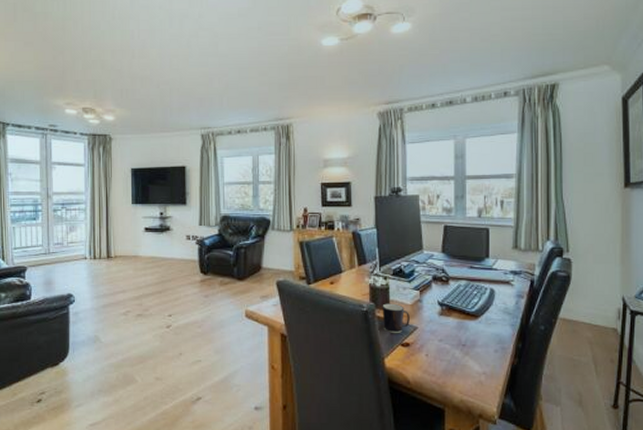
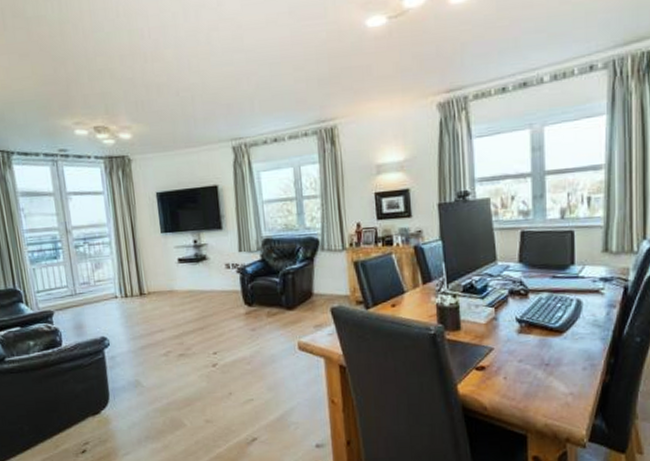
mug: present [382,303,410,334] -> none [452,323,484,358]

